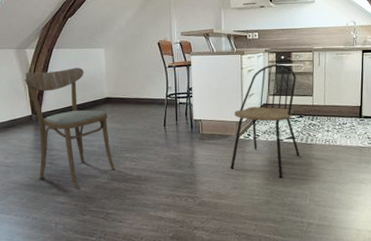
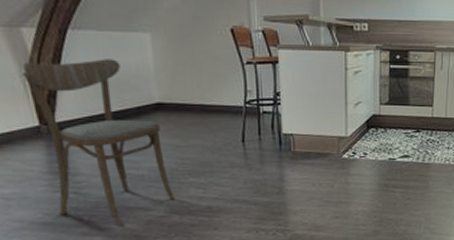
dining chair: present [230,64,300,179] -> none [330,65,415,205]

